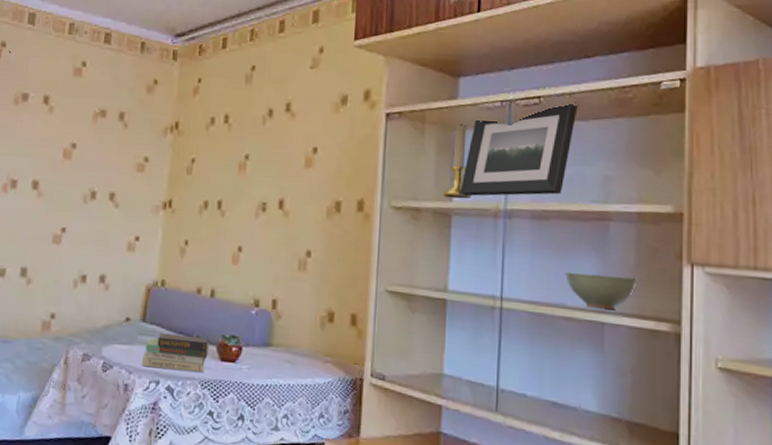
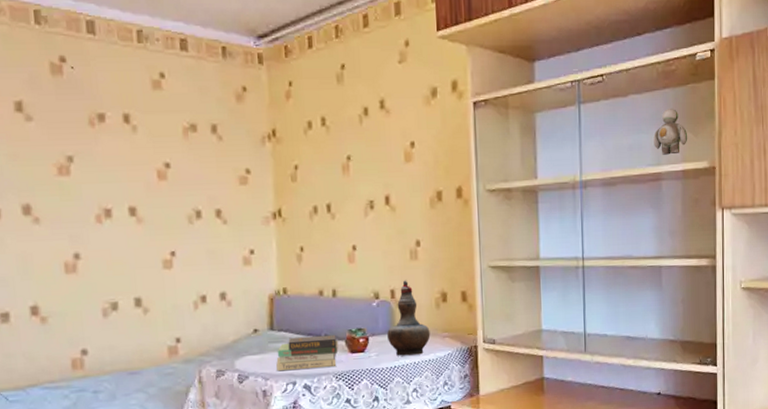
decorative vase: none [262,291,311,377] -> present [387,280,431,356]
candle holder: present [442,123,472,200] -> none [529,106,553,176]
picture frame: present [460,102,578,197] -> none [543,77,633,173]
bowl: present [565,273,638,310] -> none [631,226,685,255]
figurine: none [601,140,647,193] -> present [653,109,688,155]

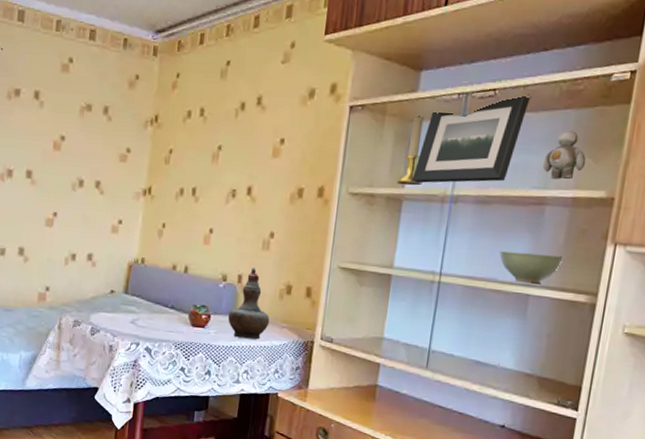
books: present [276,334,339,372] -> none [124,303,183,336]
candle holder: none [529,106,553,176] -> present [396,115,424,186]
picture frame: none [543,77,633,173] -> present [412,94,530,183]
bowl: none [631,226,685,255] -> present [499,251,565,284]

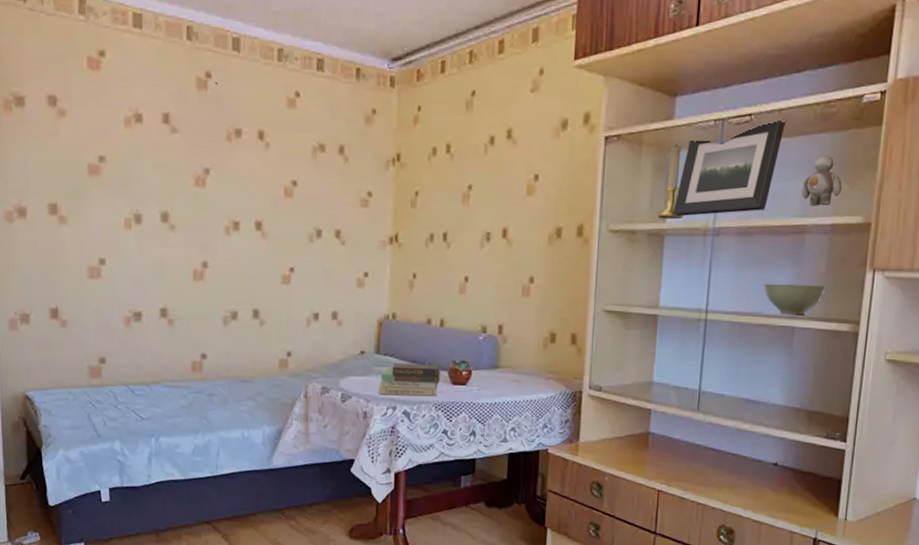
books: none [124,303,183,336] -> present [379,362,442,396]
decorative vase: present [228,268,270,340] -> none [491,316,535,394]

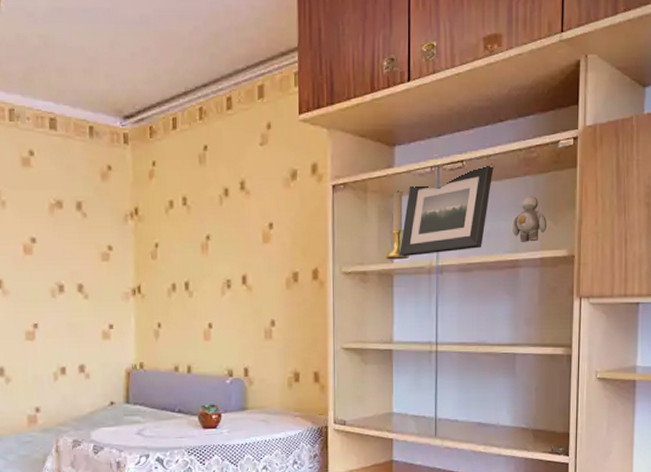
books: present [379,362,442,396] -> none [131,410,192,444]
bowl: present [764,284,827,316] -> none [486,314,541,343]

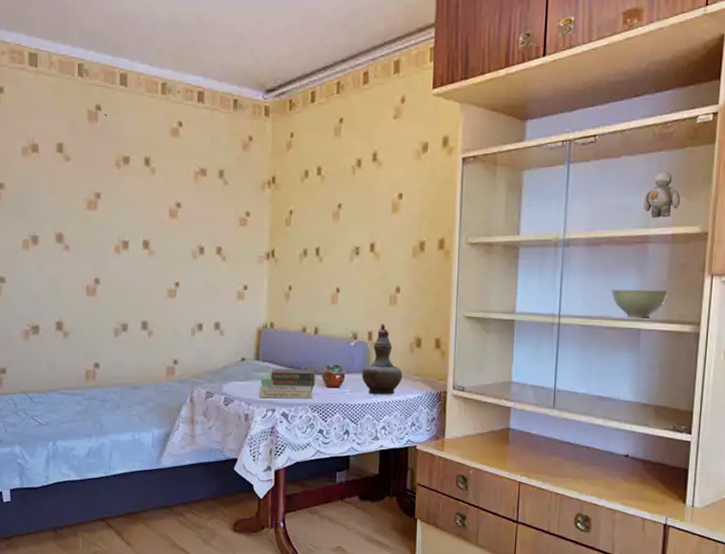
books: none [131,410,192,444] -> present [259,368,317,399]
decorative vase: none [240,359,282,434] -> present [362,324,403,395]
candle holder: present [385,190,409,260] -> none [511,164,536,232]
picture frame: present [400,163,494,257] -> none [526,138,627,230]
bowl: none [486,314,541,343] -> present [611,290,669,318]

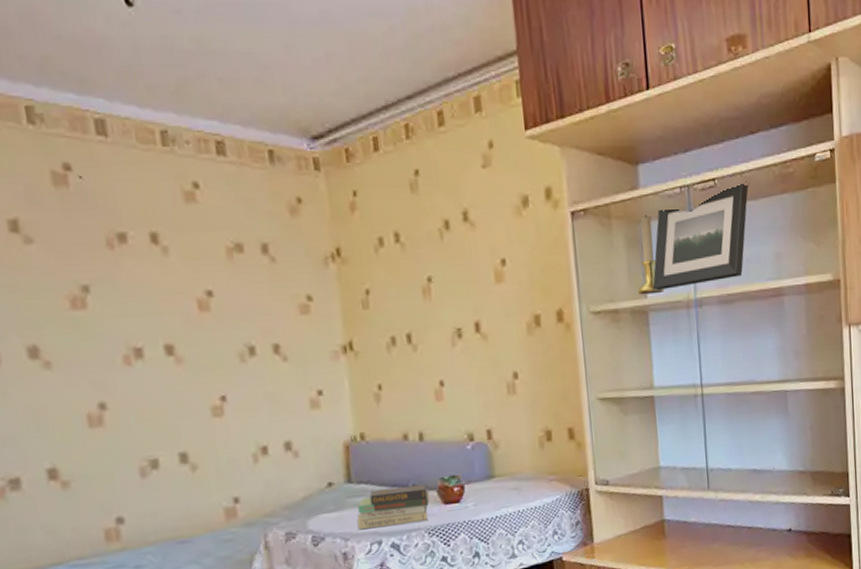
decorative vase: present [362,324,403,395] -> none [485,418,535,505]
candle holder: none [511,164,536,232] -> present [637,215,664,295]
picture frame: none [526,138,627,230] -> present [653,181,748,291]
bowl: present [611,290,669,318] -> none [752,346,810,379]
figurine: present [643,172,681,218] -> none [772,216,810,268]

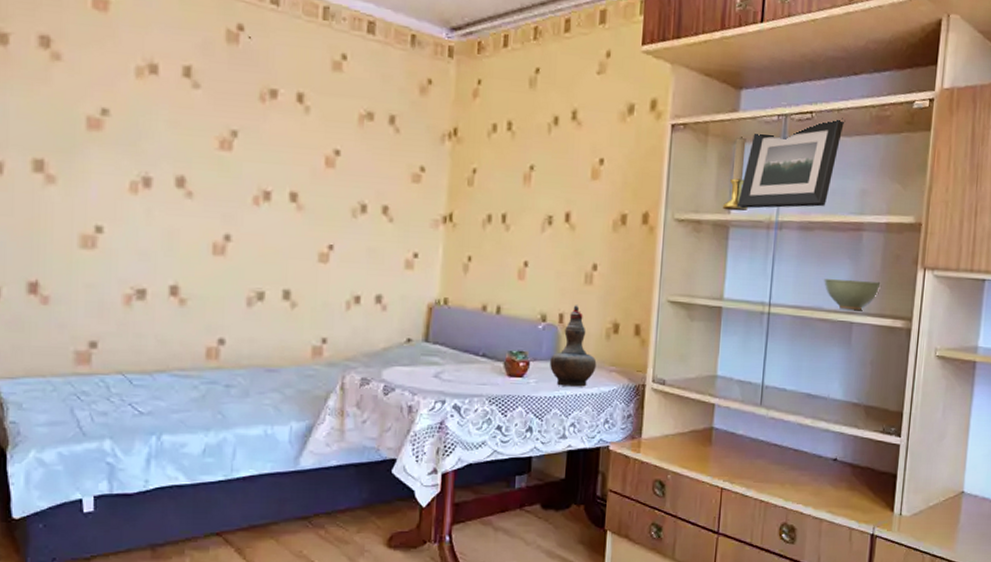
books: present [357,484,431,530] -> none [426,352,497,389]
decorative vase: none [485,418,535,505] -> present [550,305,597,387]
bowl: none [752,346,810,379] -> present [824,279,882,311]

